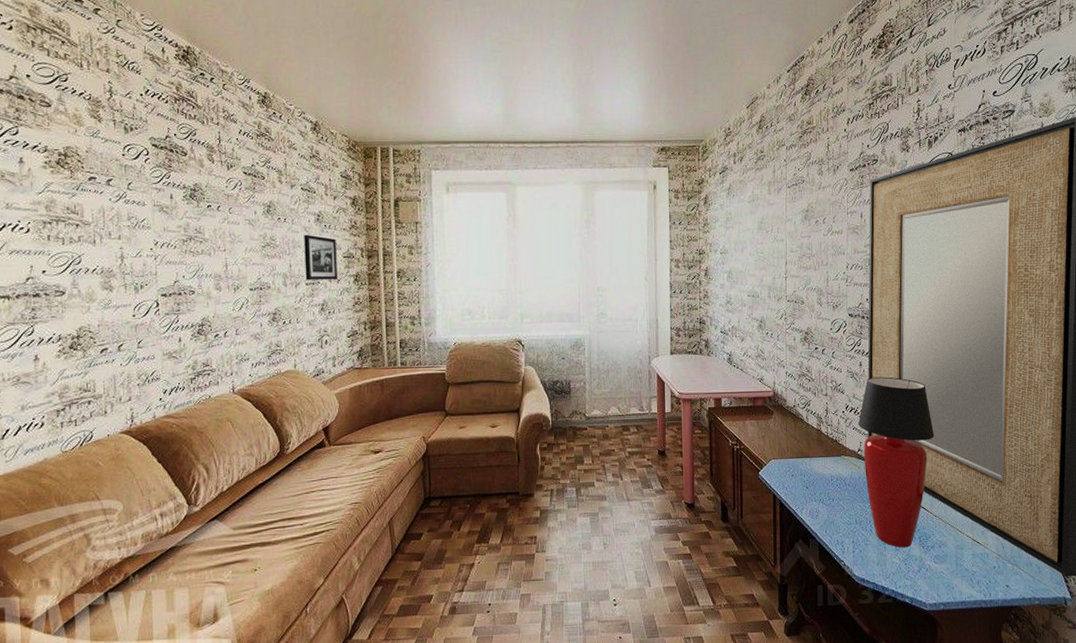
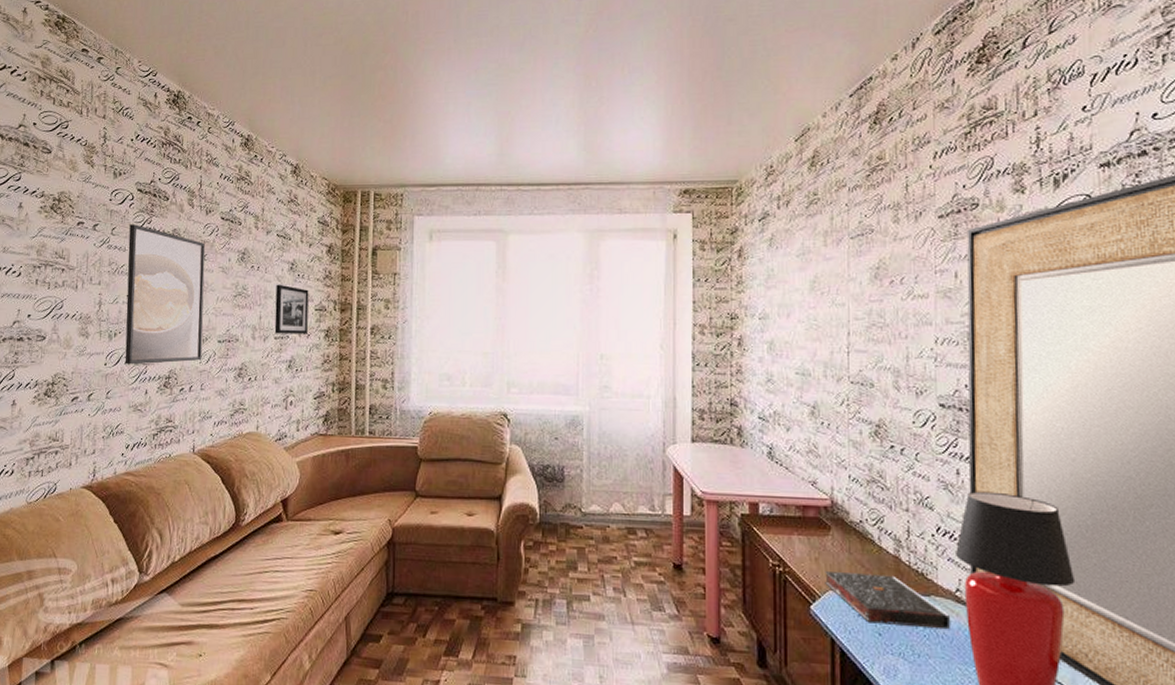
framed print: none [147,179,235,315] -> present [124,224,205,365]
book: none [769,444,855,480] -> present [825,571,951,630]

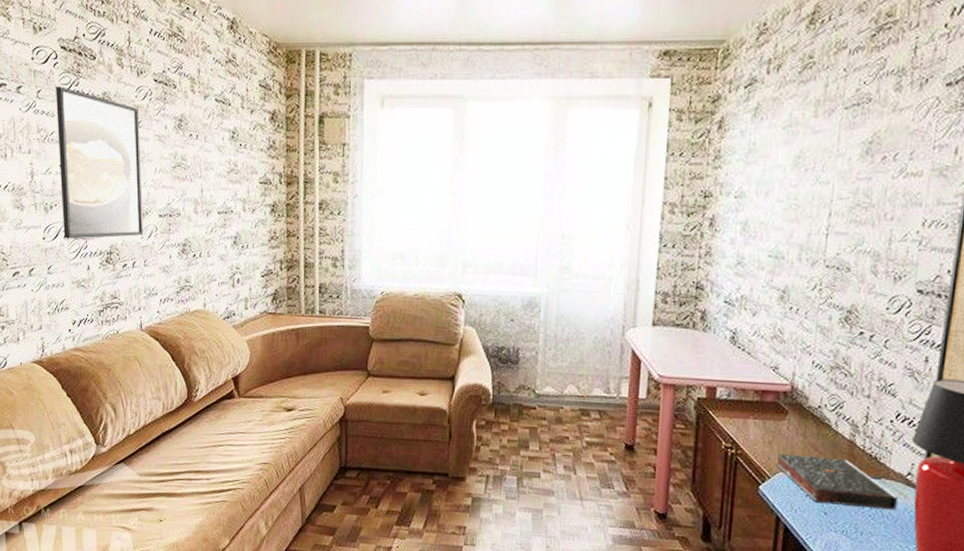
picture frame: present [274,284,309,334] -> none [217,154,252,209]

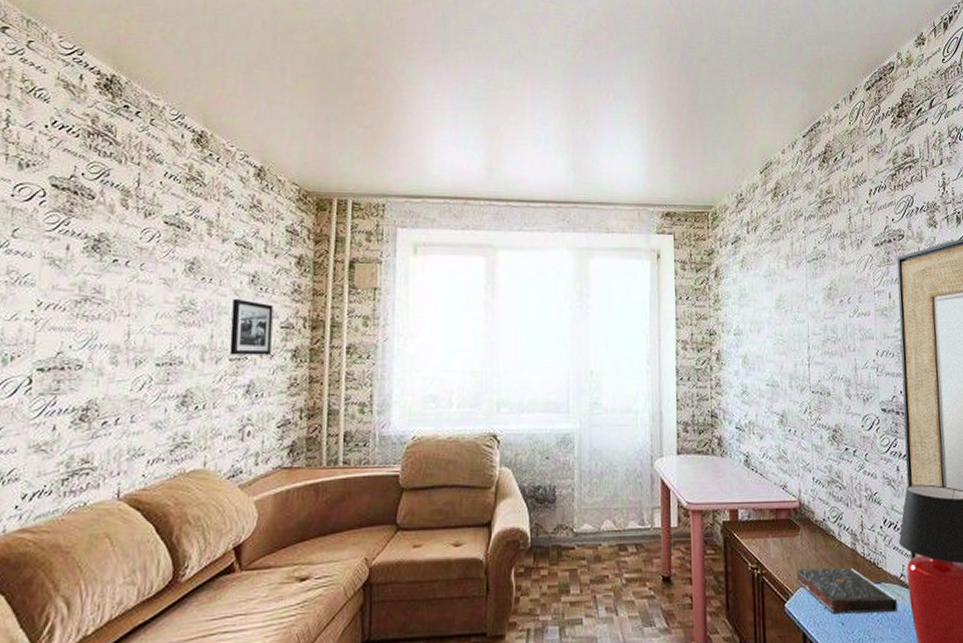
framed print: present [56,86,144,239] -> none [24,225,142,395]
picture frame: none [217,154,252,209] -> present [229,298,273,355]

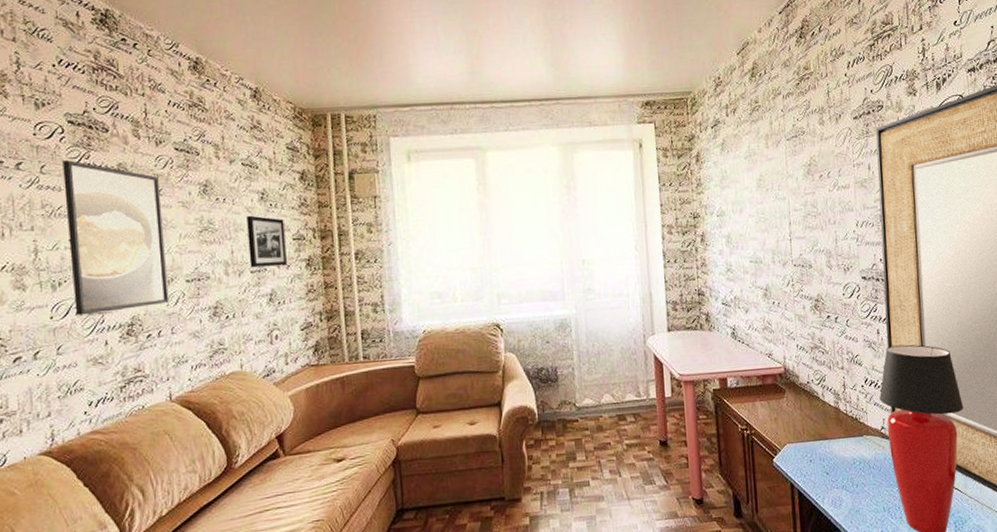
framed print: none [24,225,142,395] -> present [62,160,169,316]
book: present [796,567,898,614] -> none [783,424,879,466]

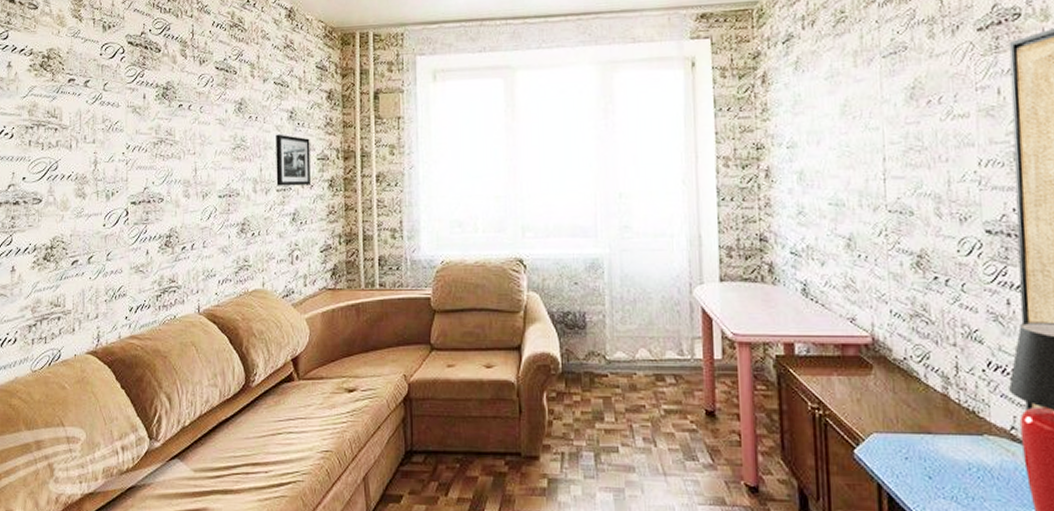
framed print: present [62,160,169,316] -> none [121,78,203,225]

